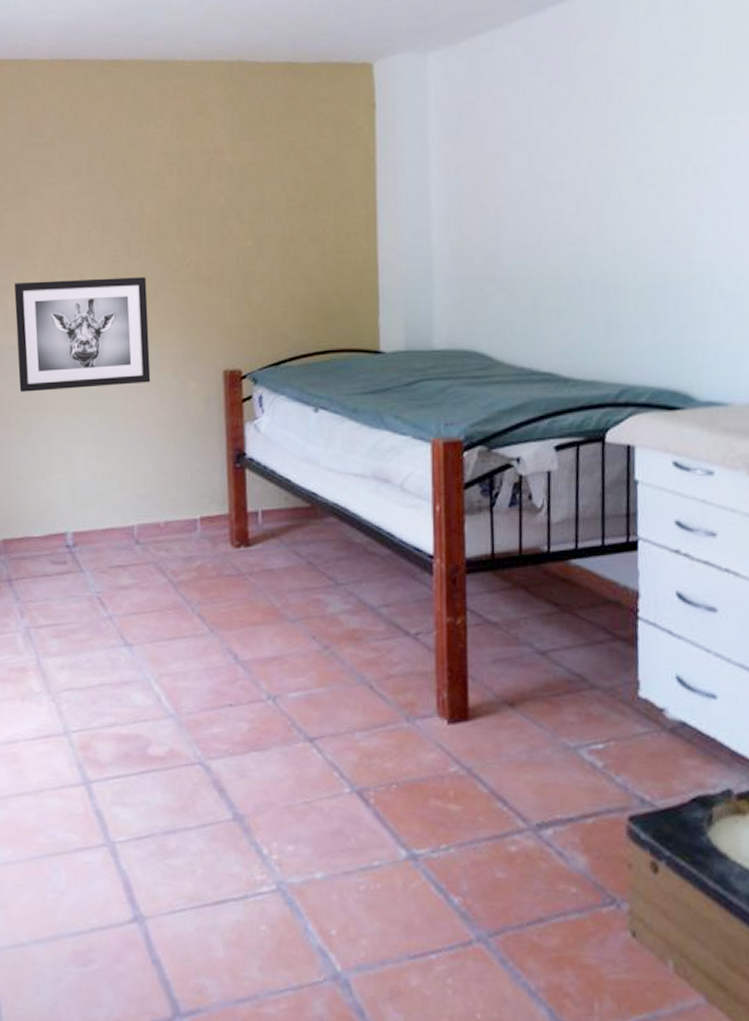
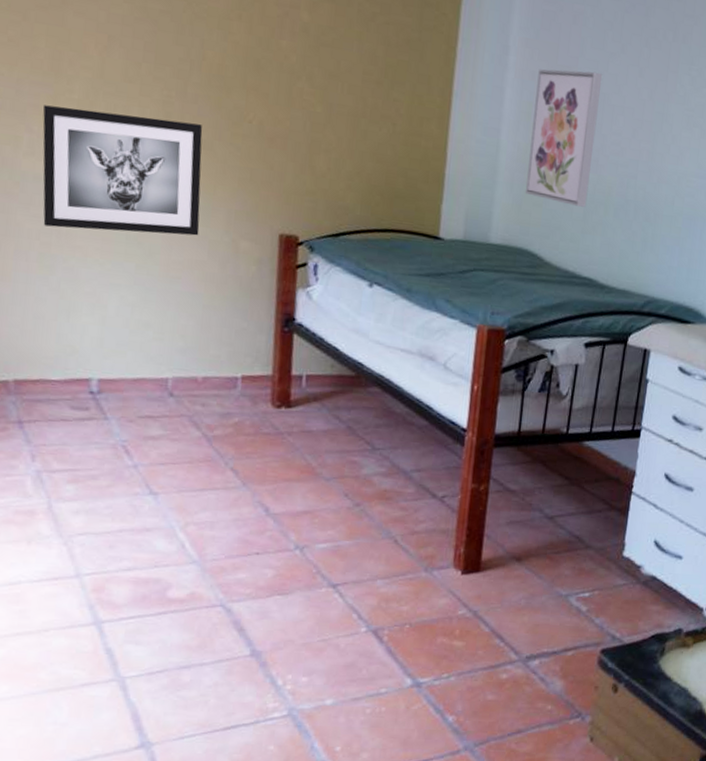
wall art: none [463,152,535,297] -> present [525,69,603,207]

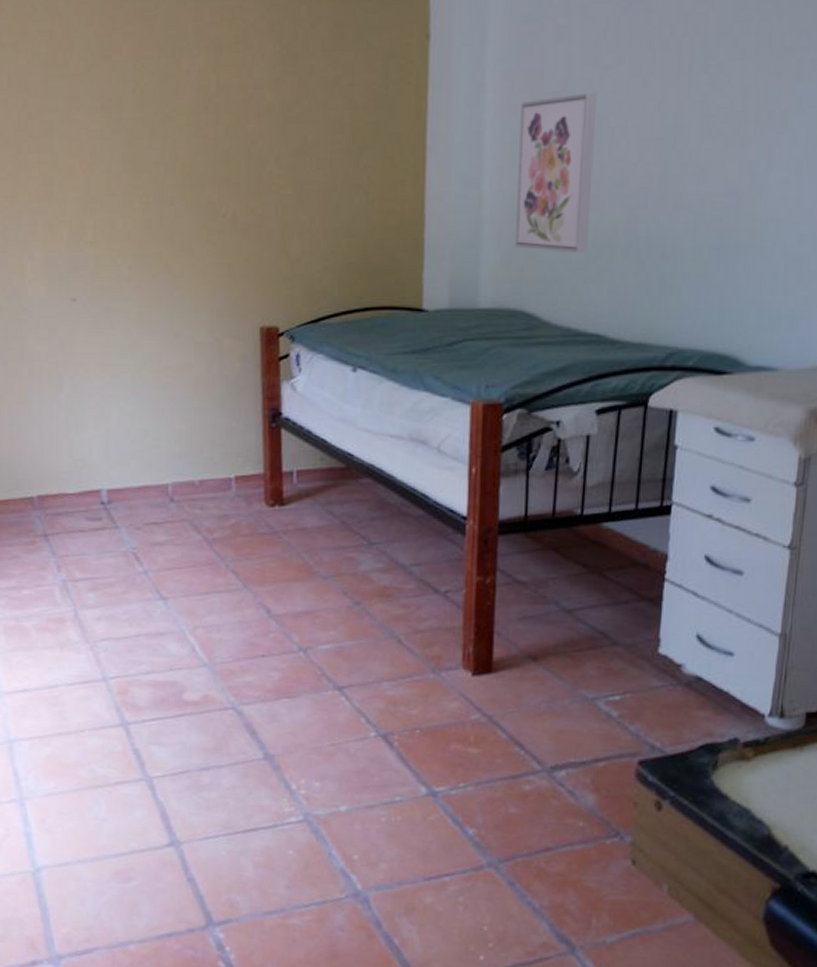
wall art: present [42,105,203,236] -> none [41,226,185,347]

